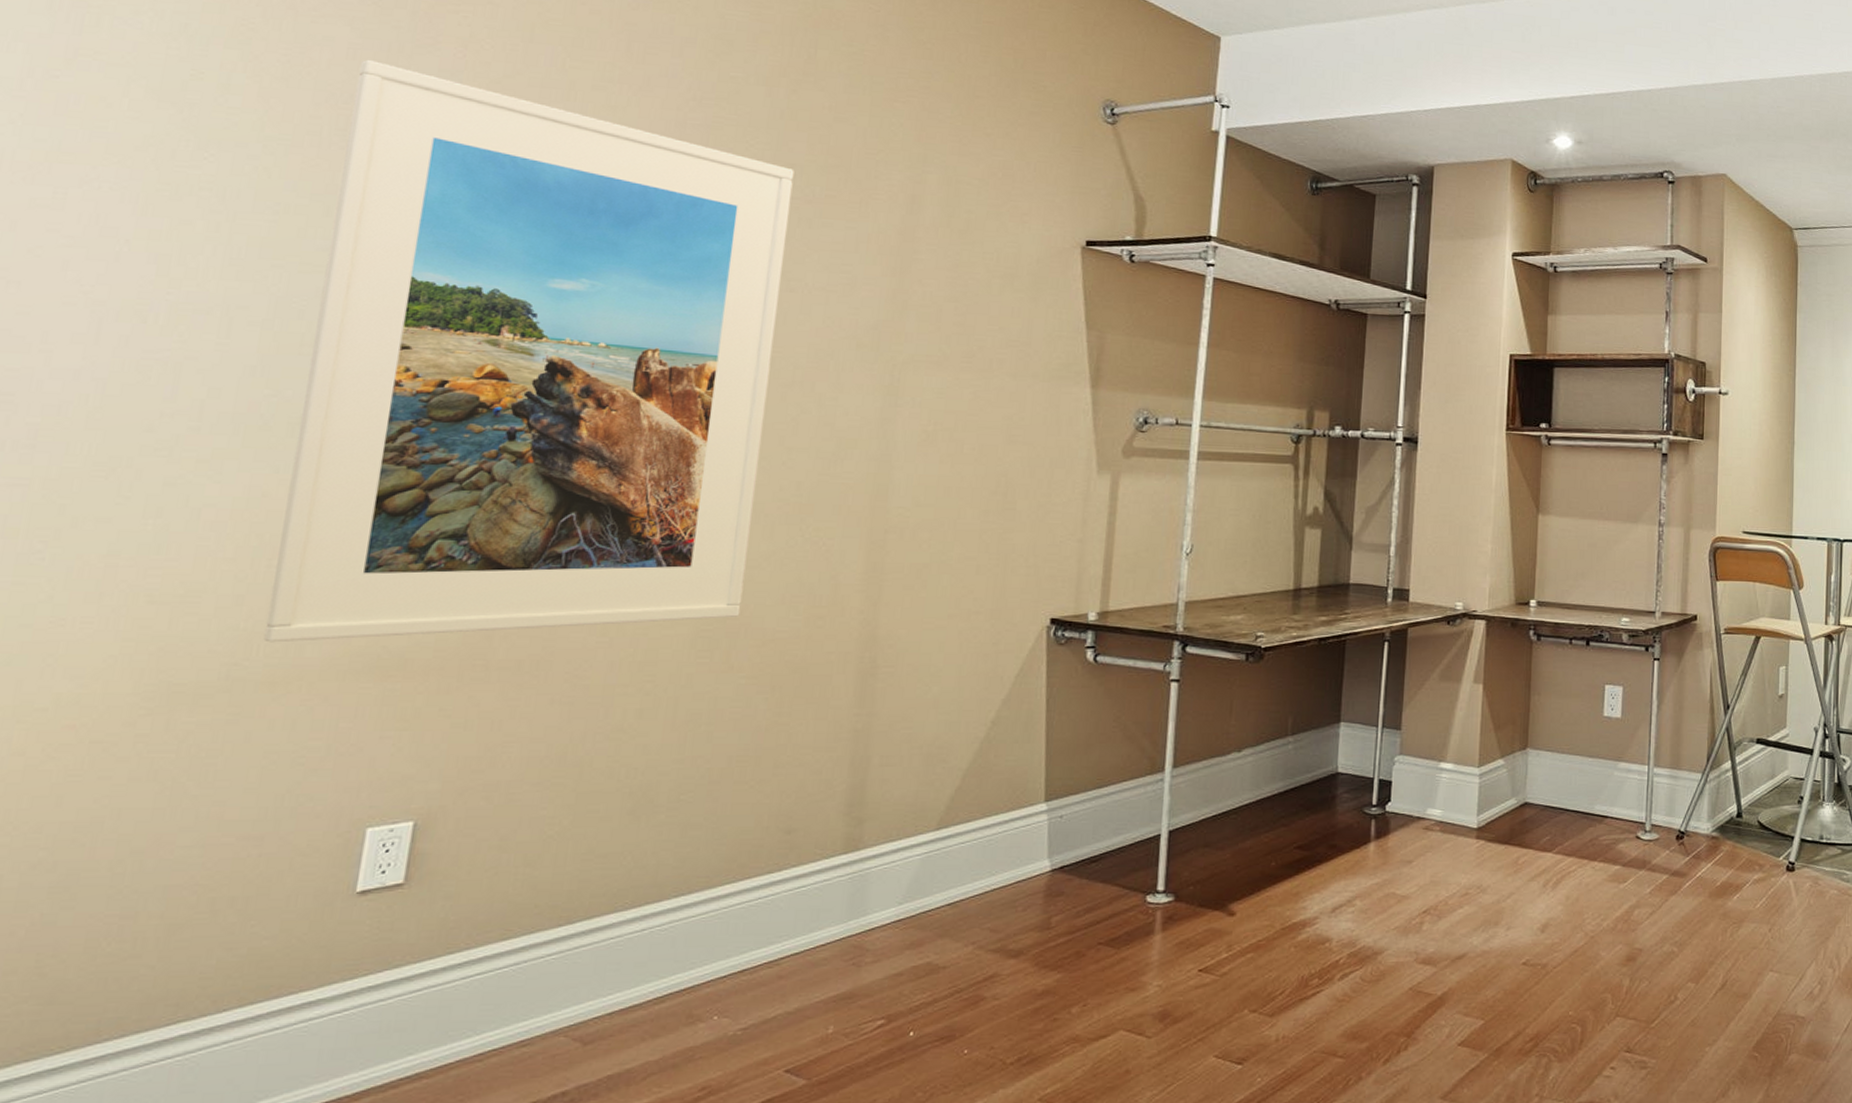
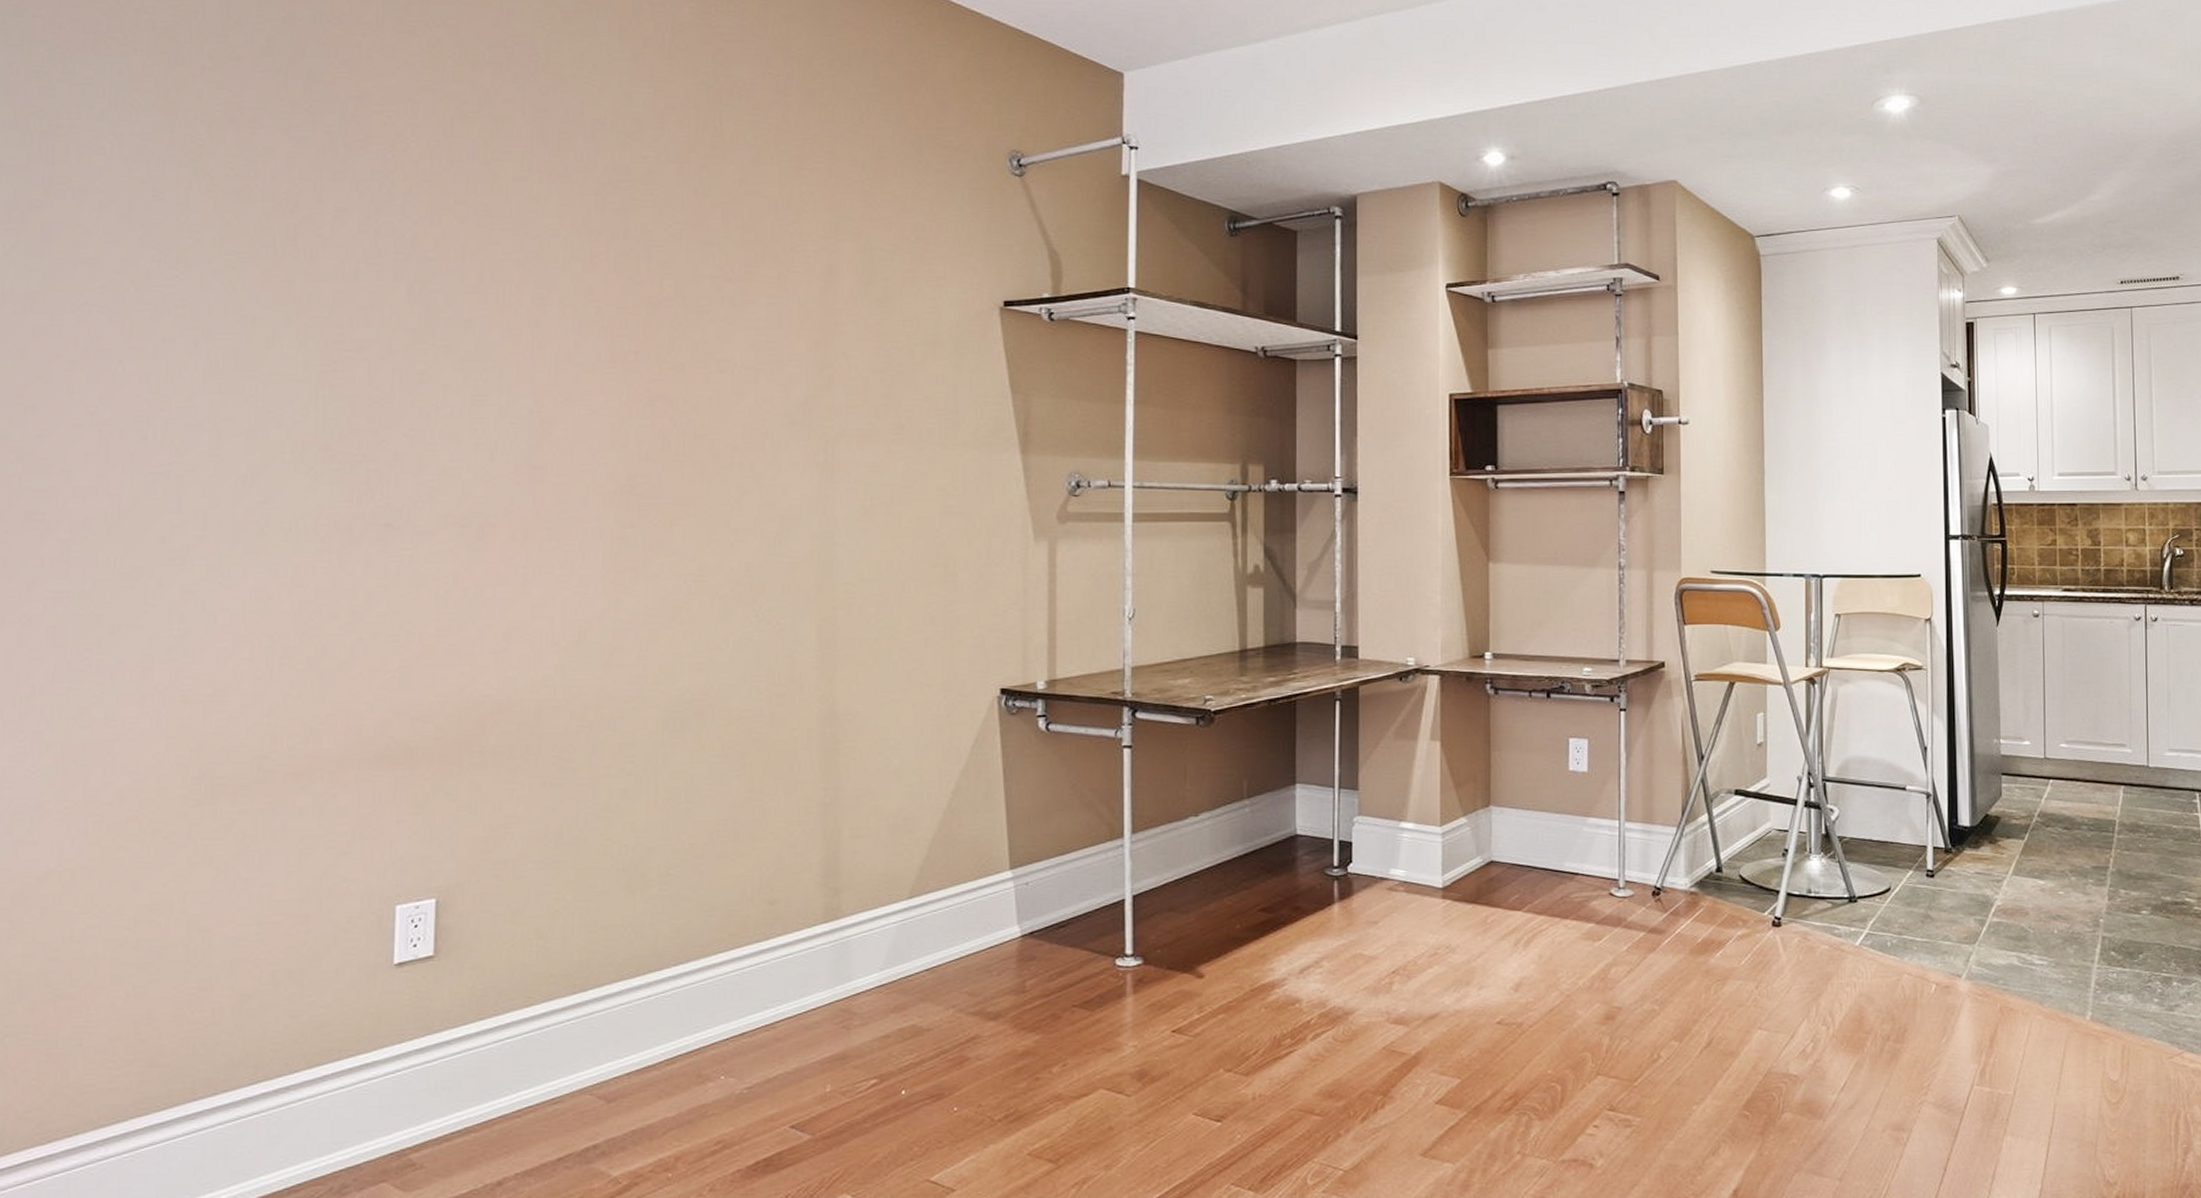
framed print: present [263,59,794,643] -> none [285,167,713,736]

